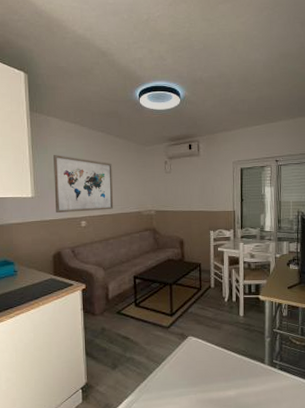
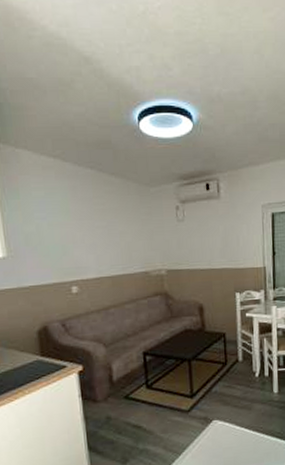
wall art: present [53,155,113,214] -> none [28,200,112,278]

